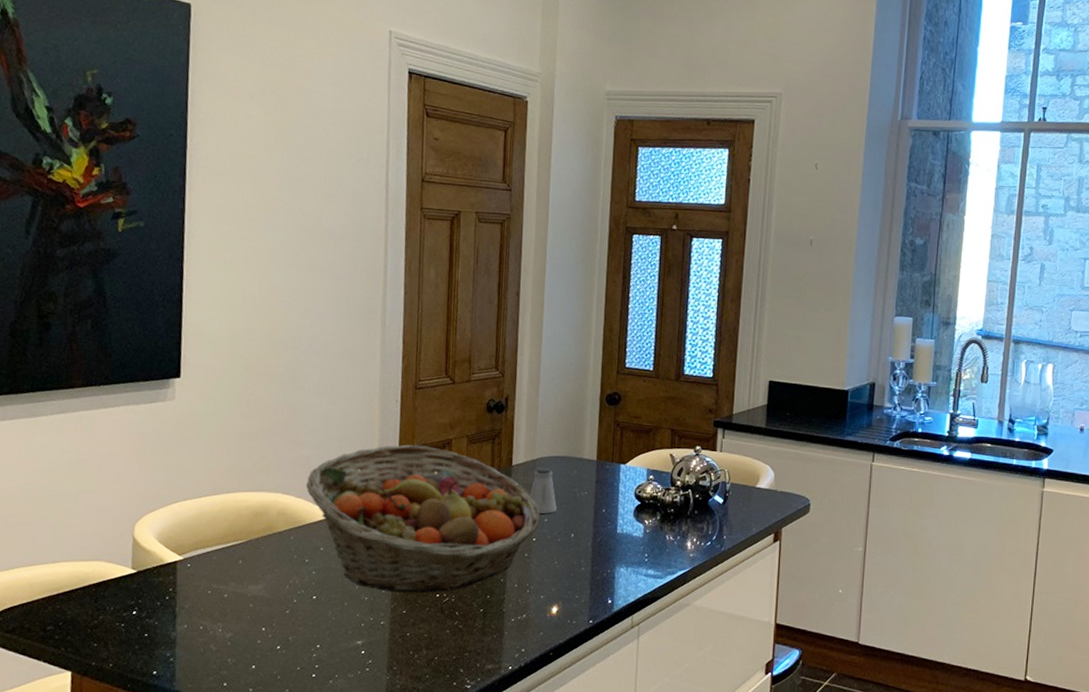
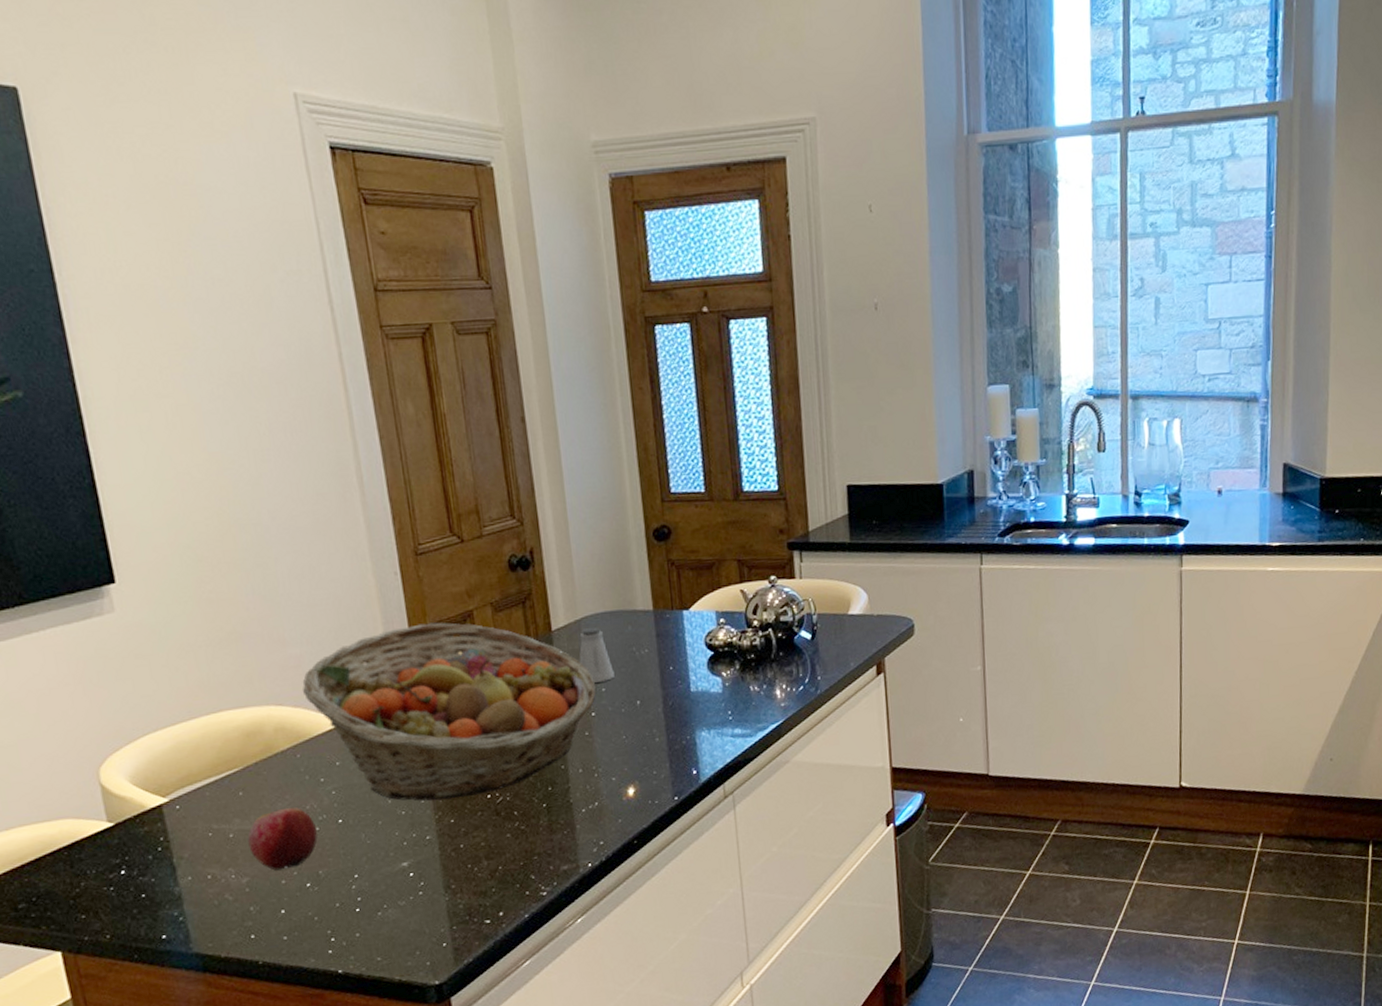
apple: none [238,579,294,631] -> present [247,807,318,871]

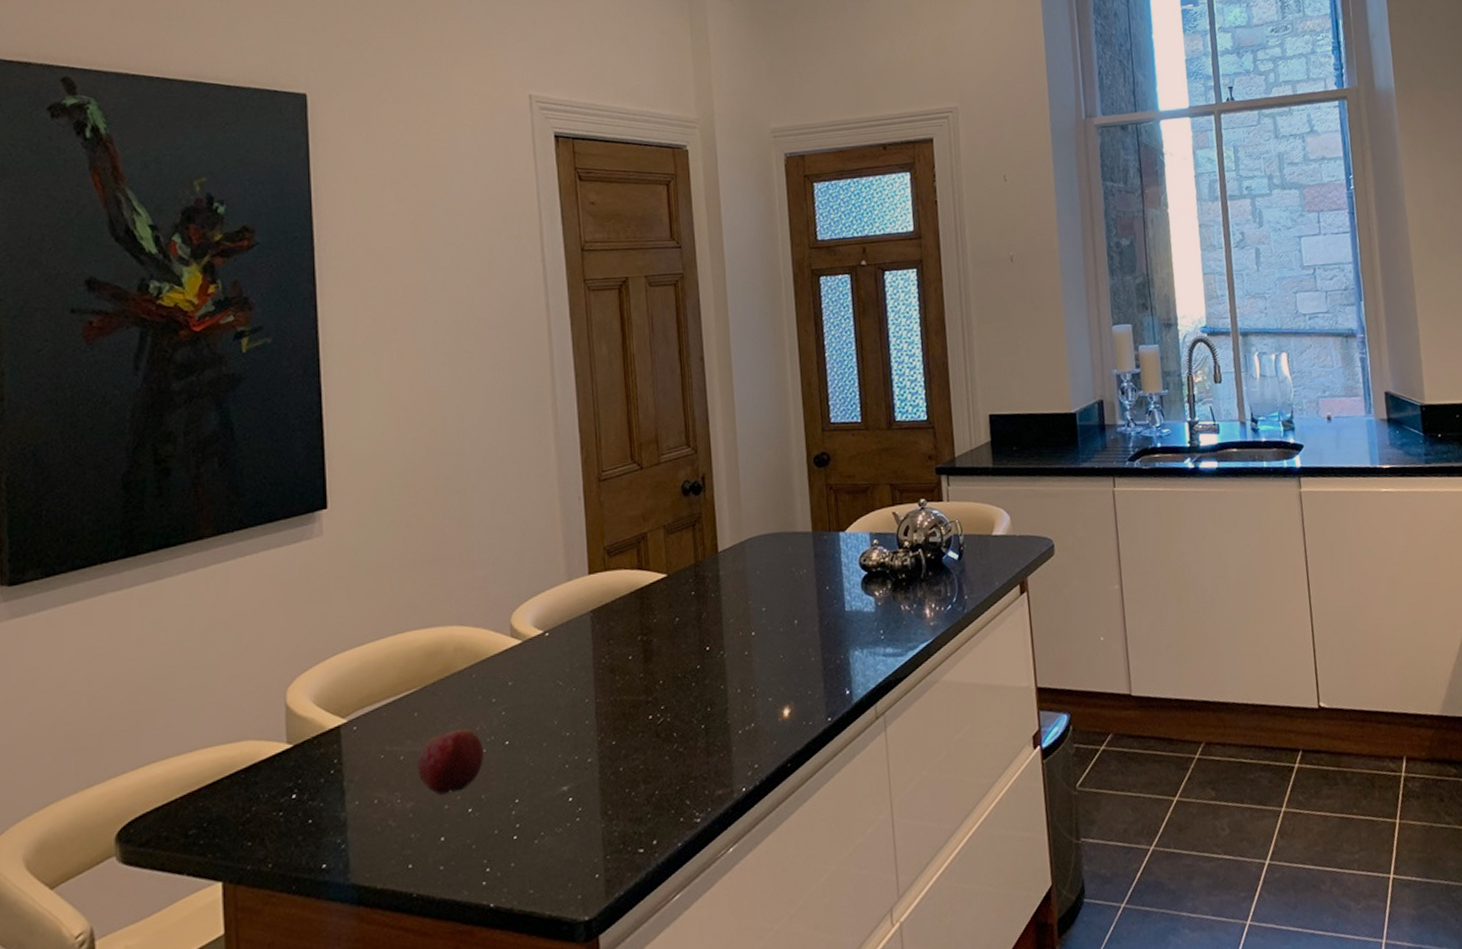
fruit basket: present [302,622,597,801] -> none [485,545,758,722]
saltshaker: present [579,627,615,683] -> none [742,549,774,602]

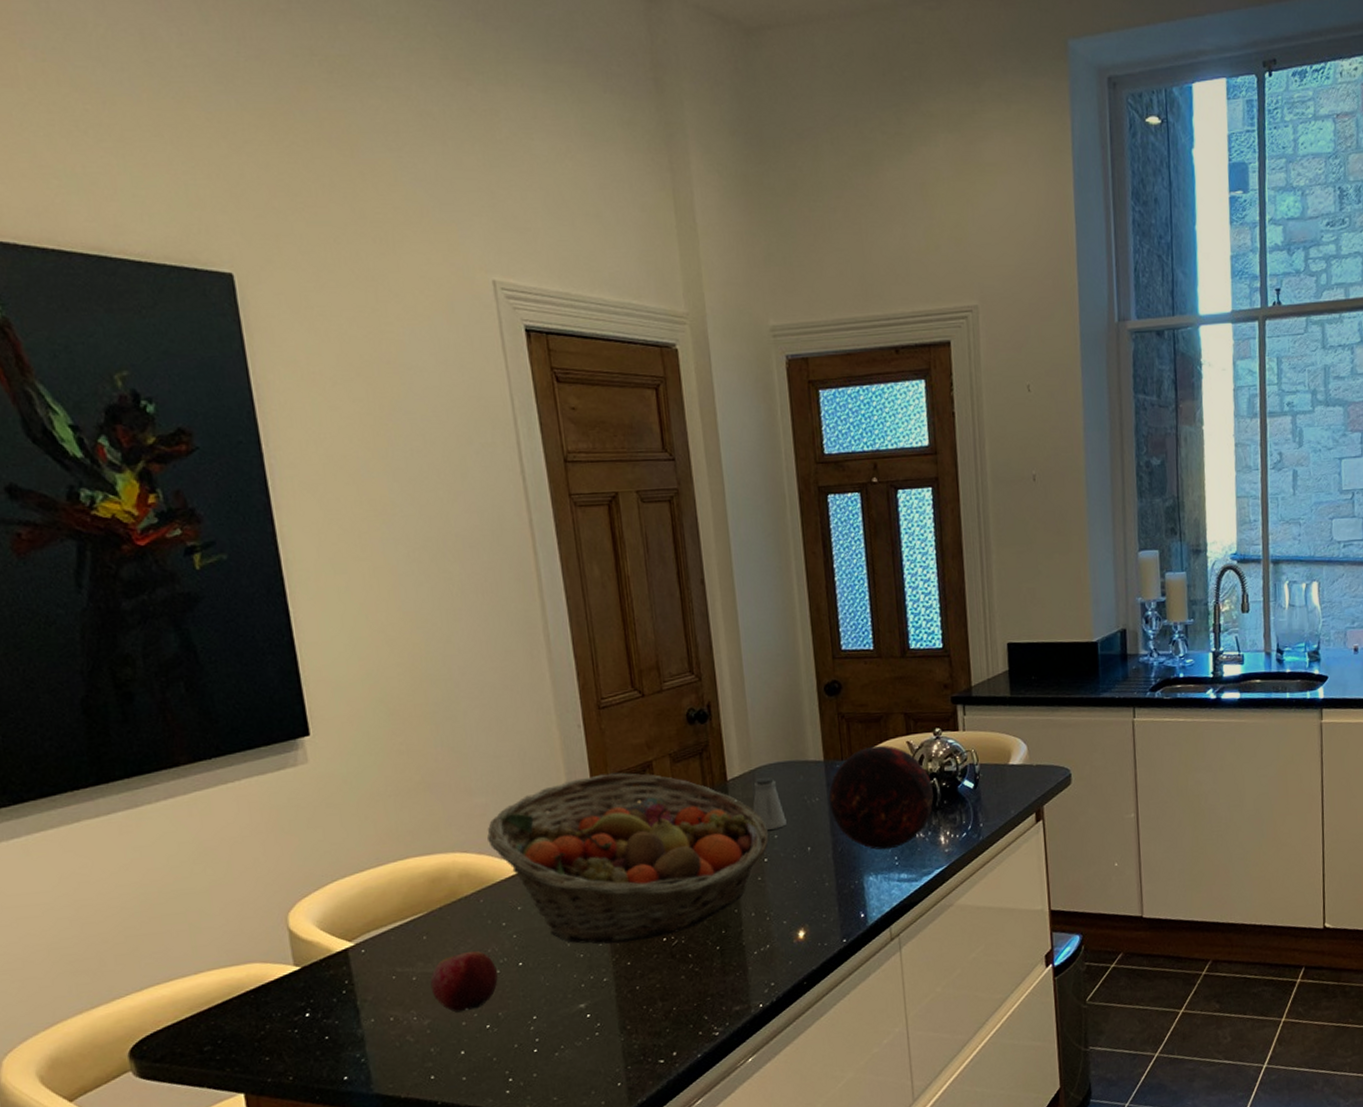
fruit basket: none [485,545,758,722] -> present [487,773,770,945]
saltshaker: none [742,549,774,602] -> present [753,777,787,830]
decorative orb: none [816,516,919,623] -> present [828,745,934,850]

